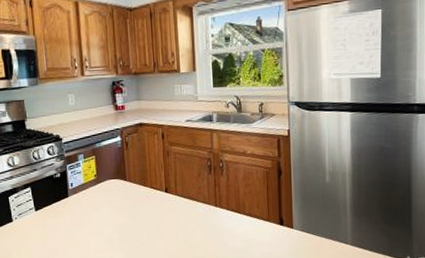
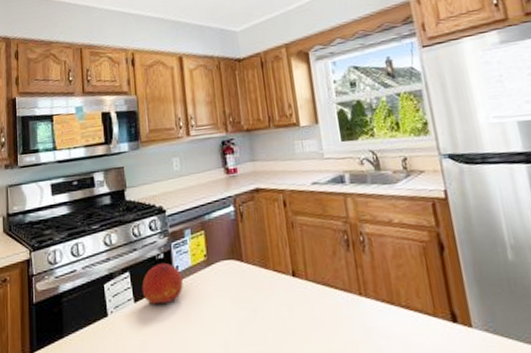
fruit: none [41,180,77,213] -> present [142,262,183,305]

